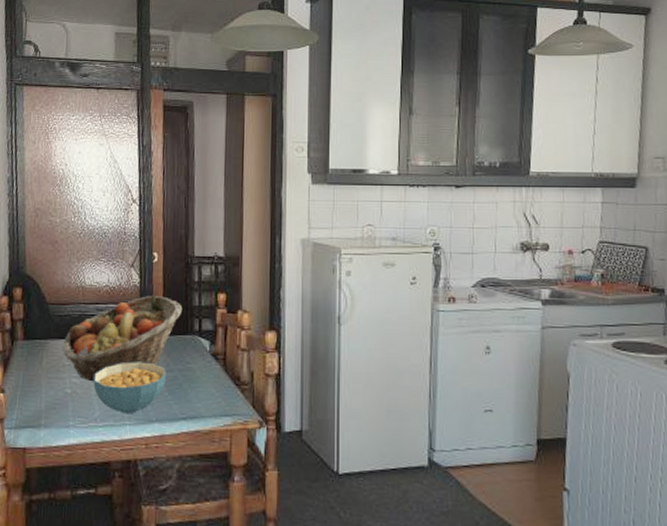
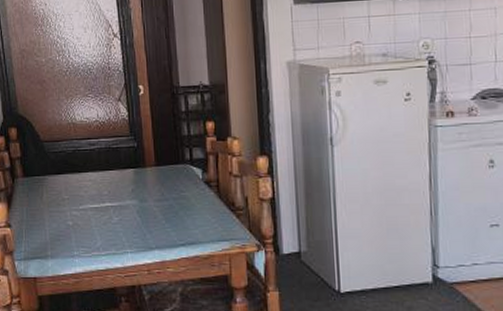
fruit basket: present [63,295,183,382] -> none [61,127,172,214]
cereal bowl: present [93,361,166,413] -> none [93,192,162,242]

